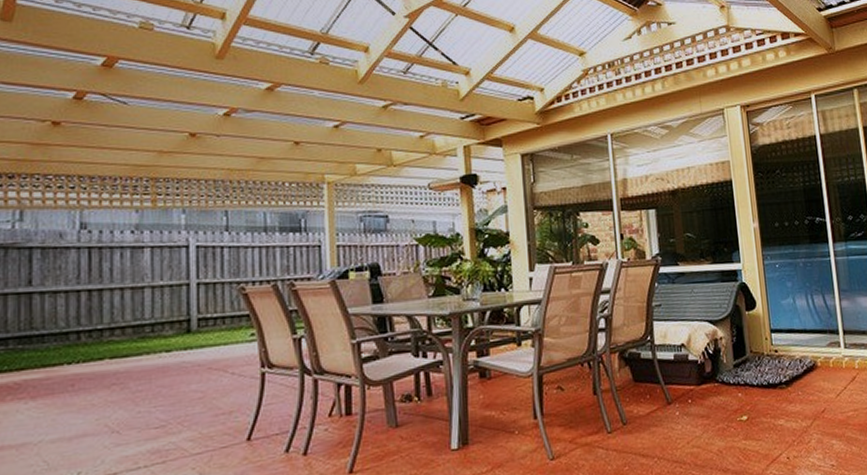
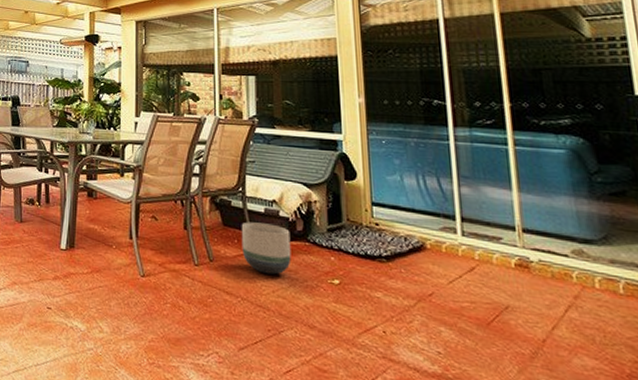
planter: none [652,370,703,426] -> present [241,222,291,275]

